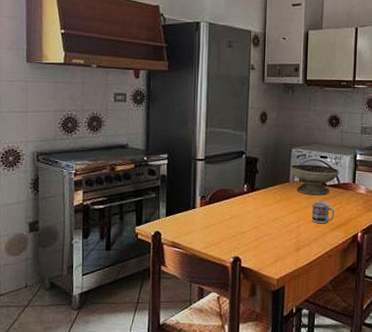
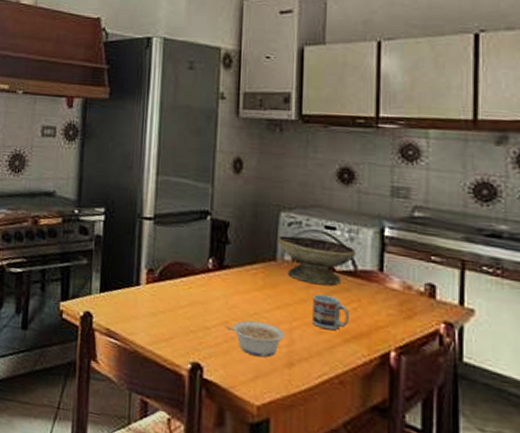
legume: none [255,224,294,247] -> present [225,320,284,358]

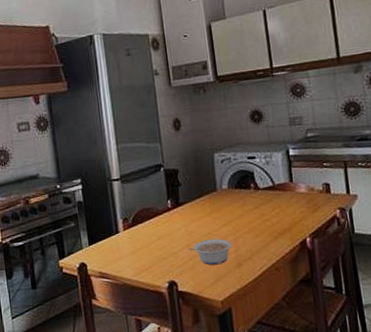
decorative bowl: present [277,235,356,286] -> none [215,167,273,202]
cup: present [313,294,350,331] -> none [247,208,275,233]

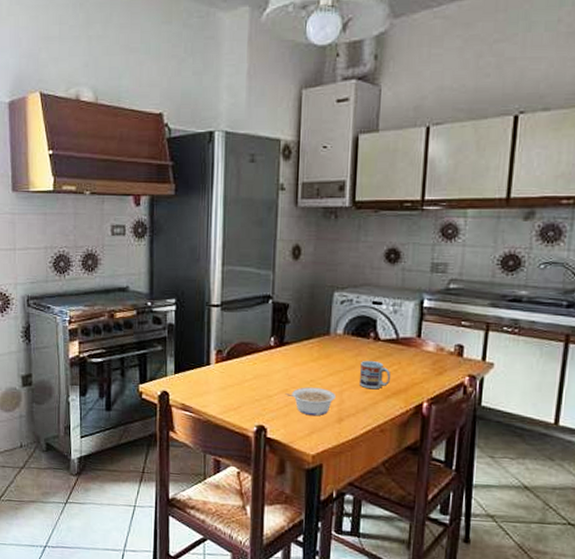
cup: none [247,208,275,233] -> present [360,361,391,390]

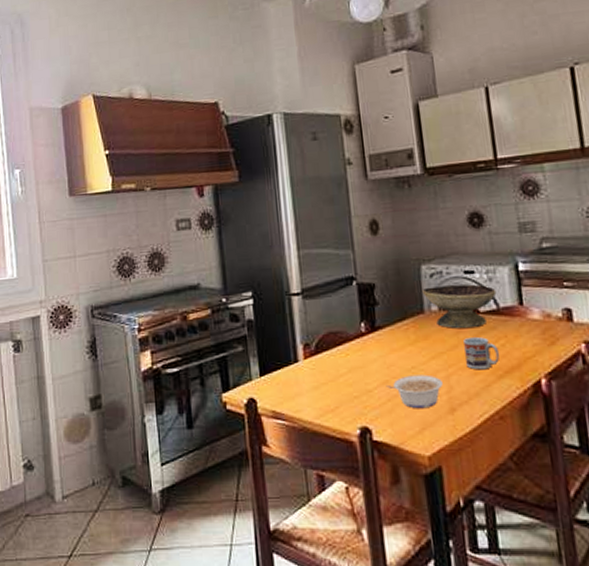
decorative bowl: none [331,312,399,353] -> present [422,284,497,329]

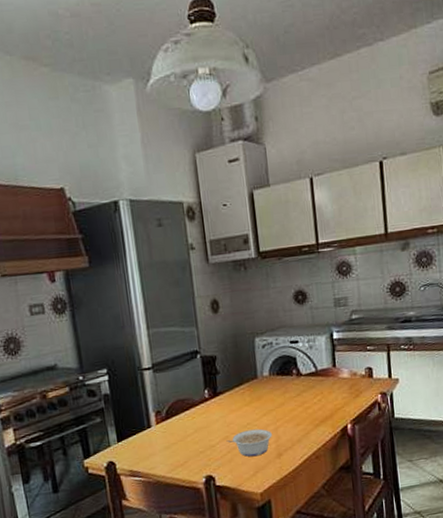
decorative bowl: present [422,284,497,329] -> none [256,352,316,390]
cup: present [464,337,500,370] -> none [289,395,317,422]

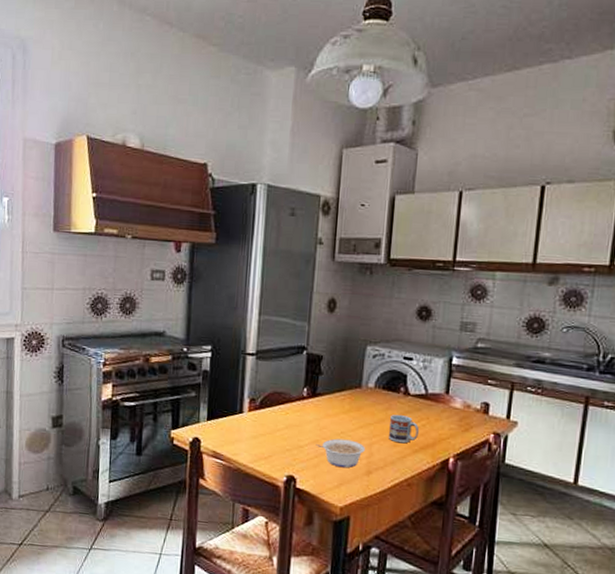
cup: none [289,395,317,422] -> present [389,415,420,444]

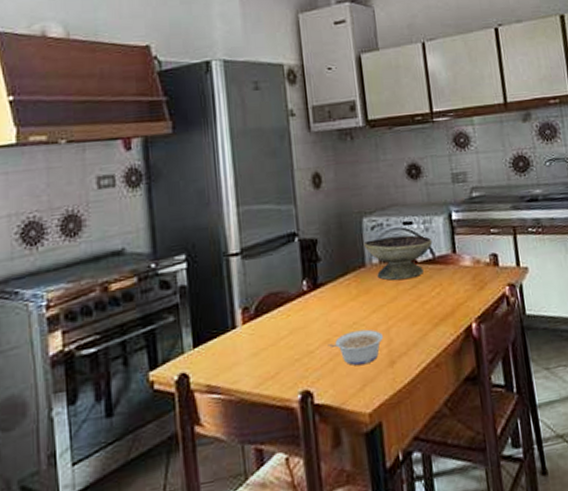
decorative bowl: none [363,366,428,407] -> present [363,235,433,281]
cup: present [389,415,420,444] -> none [403,287,436,320]

